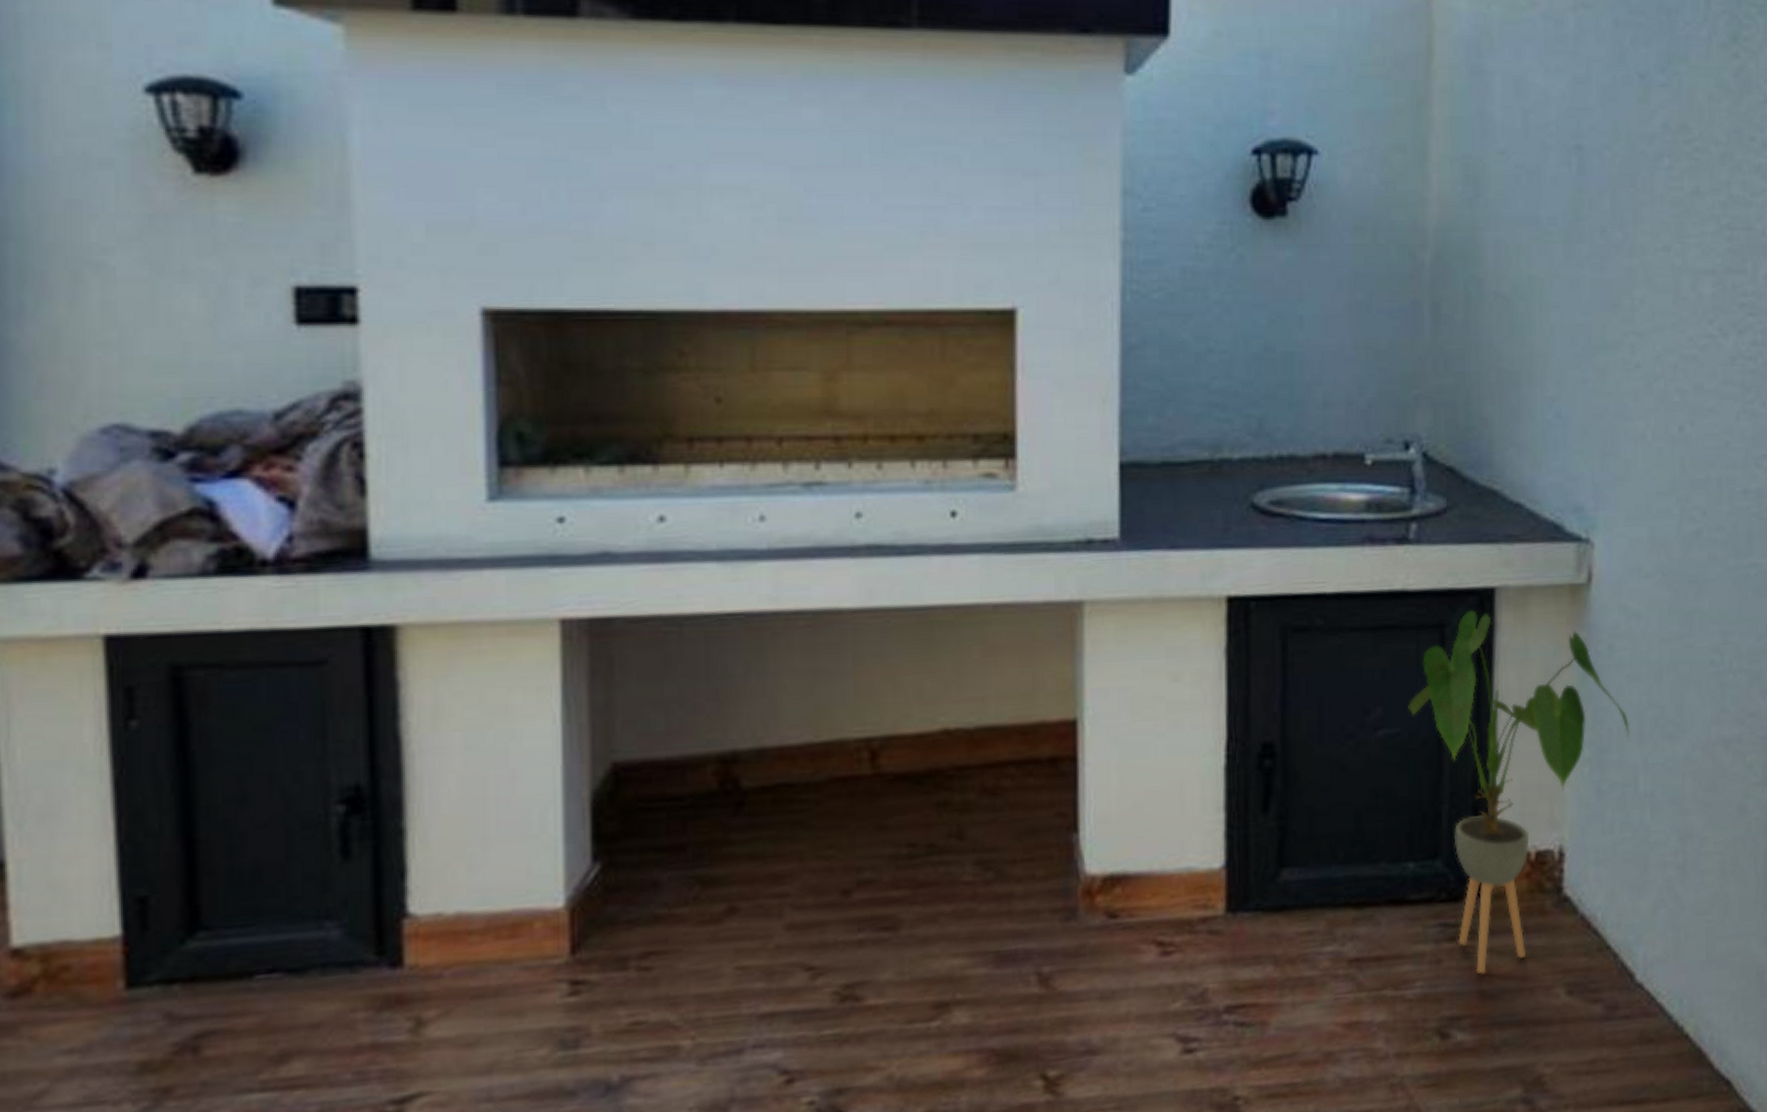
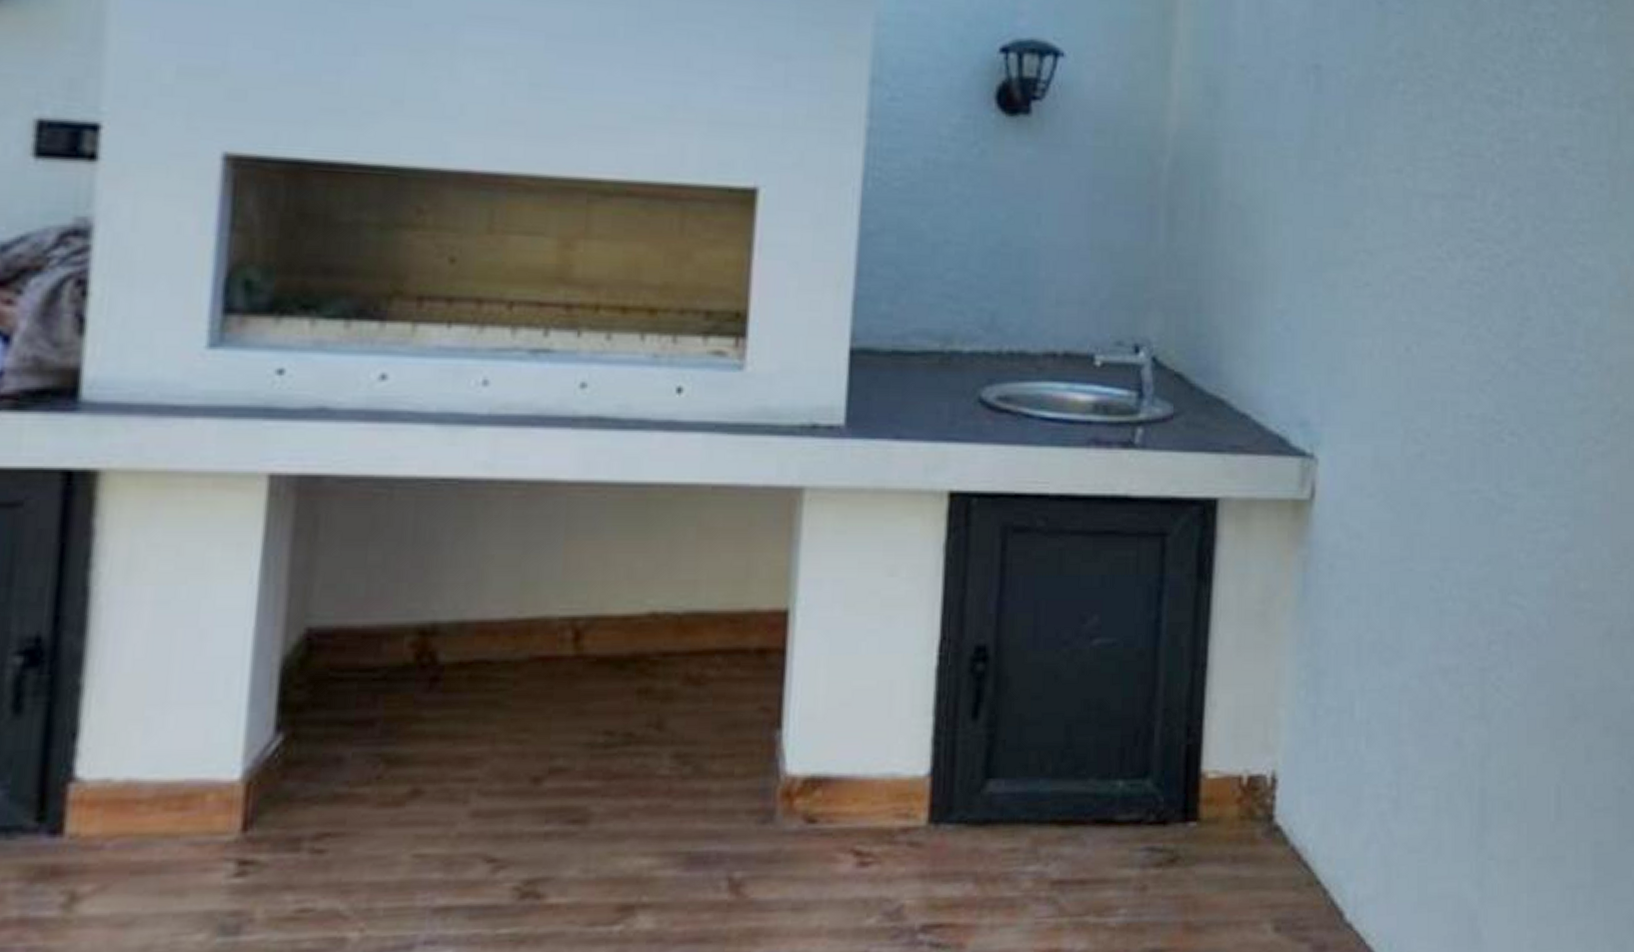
house plant: present [1408,610,1629,975] -> none [1125,520,1347,905]

